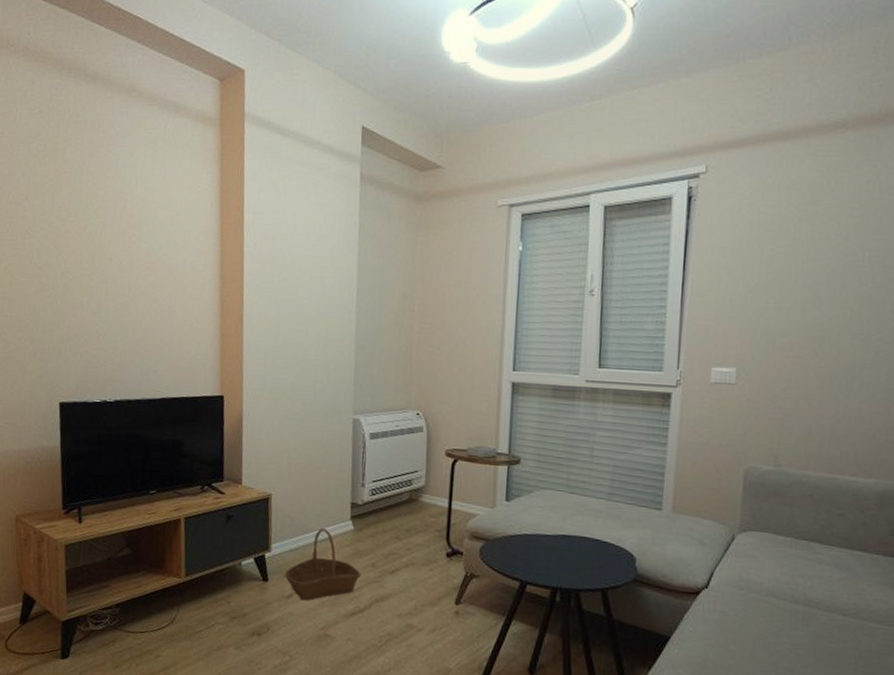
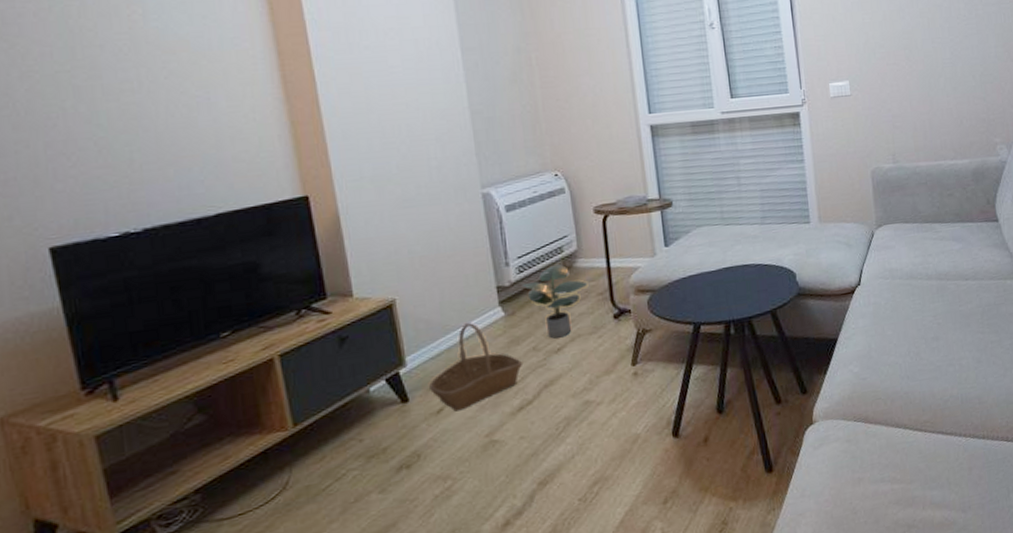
potted plant: none [372,495,429,562] -> present [521,264,588,339]

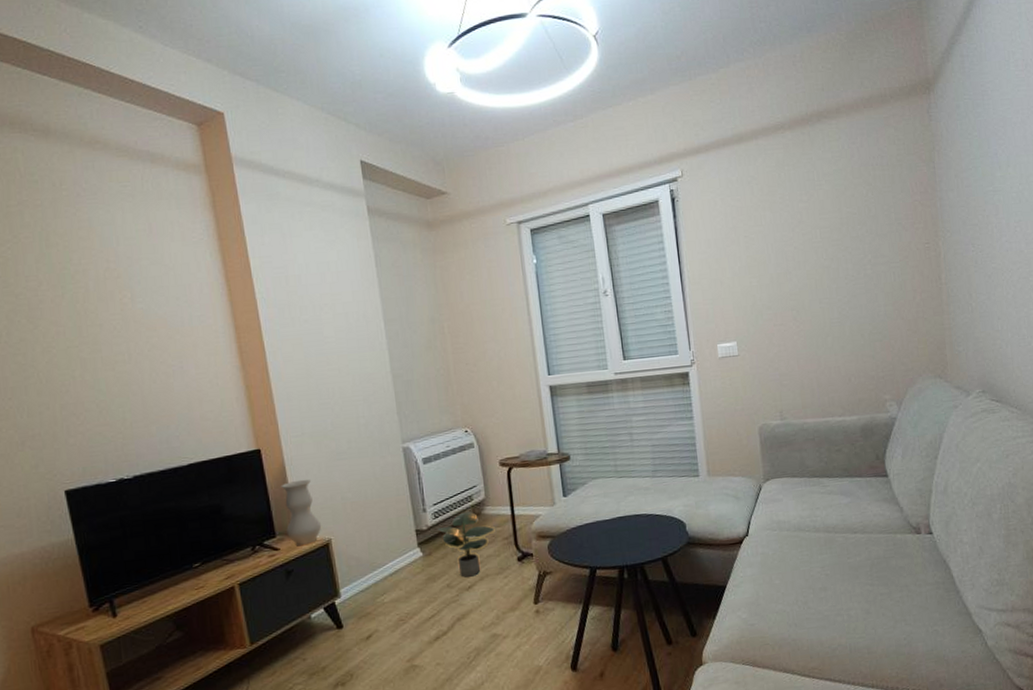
vase: none [333,230,384,309] -> present [281,479,322,546]
basket: present [428,323,523,412] -> none [359,561,439,638]

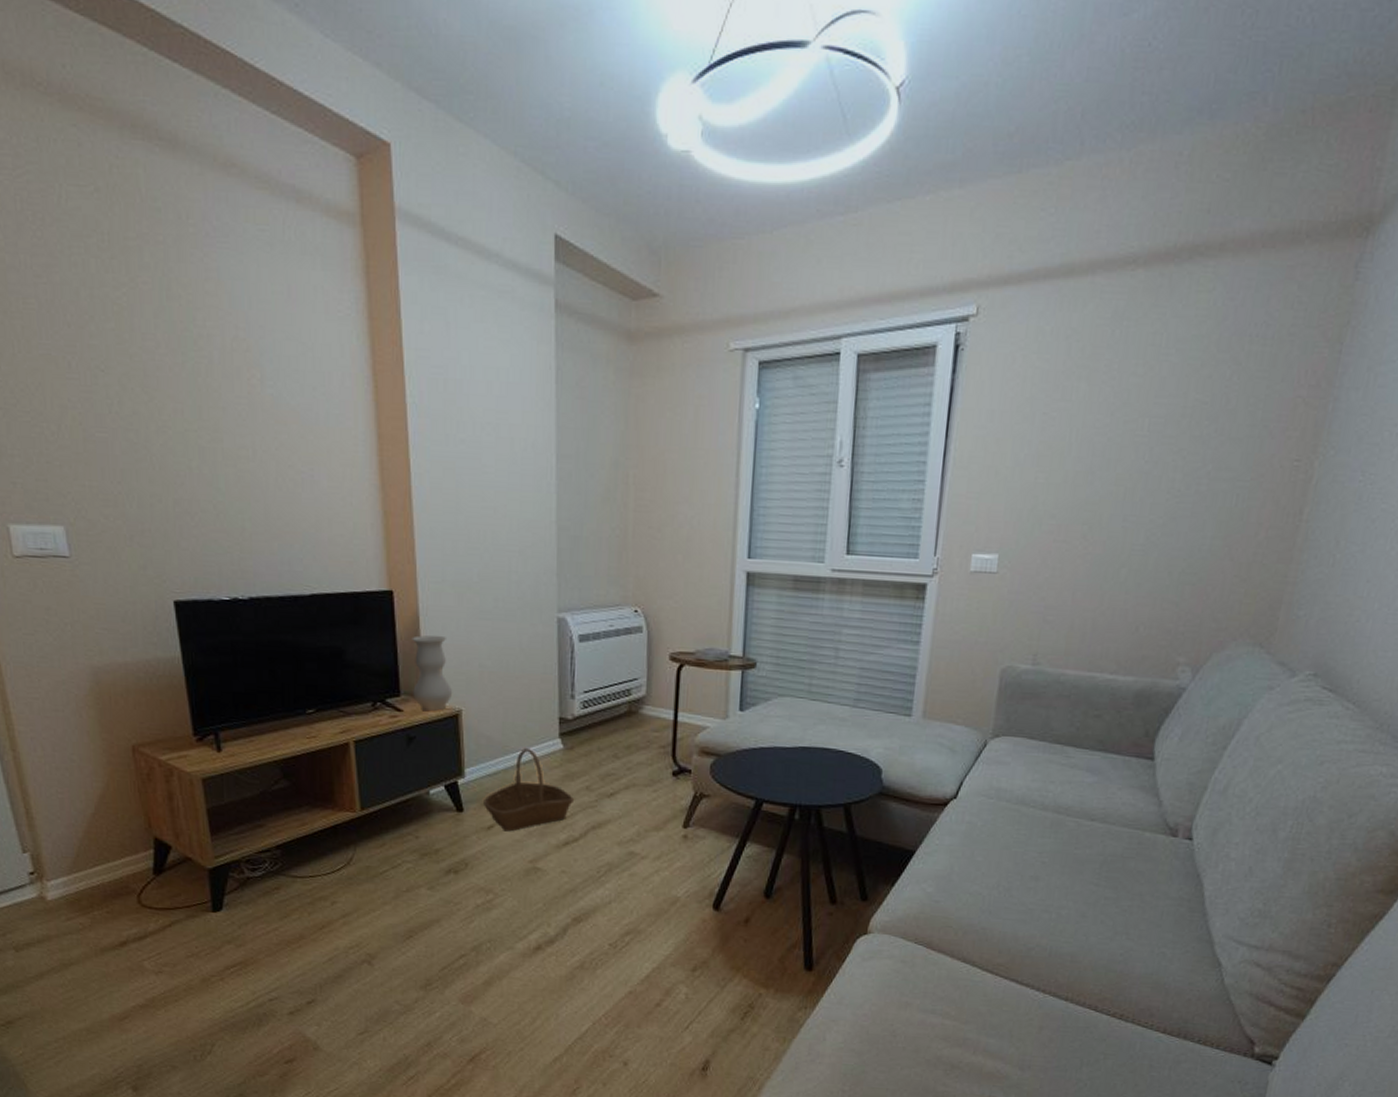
basket: none [359,561,439,638] -> present [482,748,575,832]
potted plant: present [437,511,495,578] -> none [584,707,652,783]

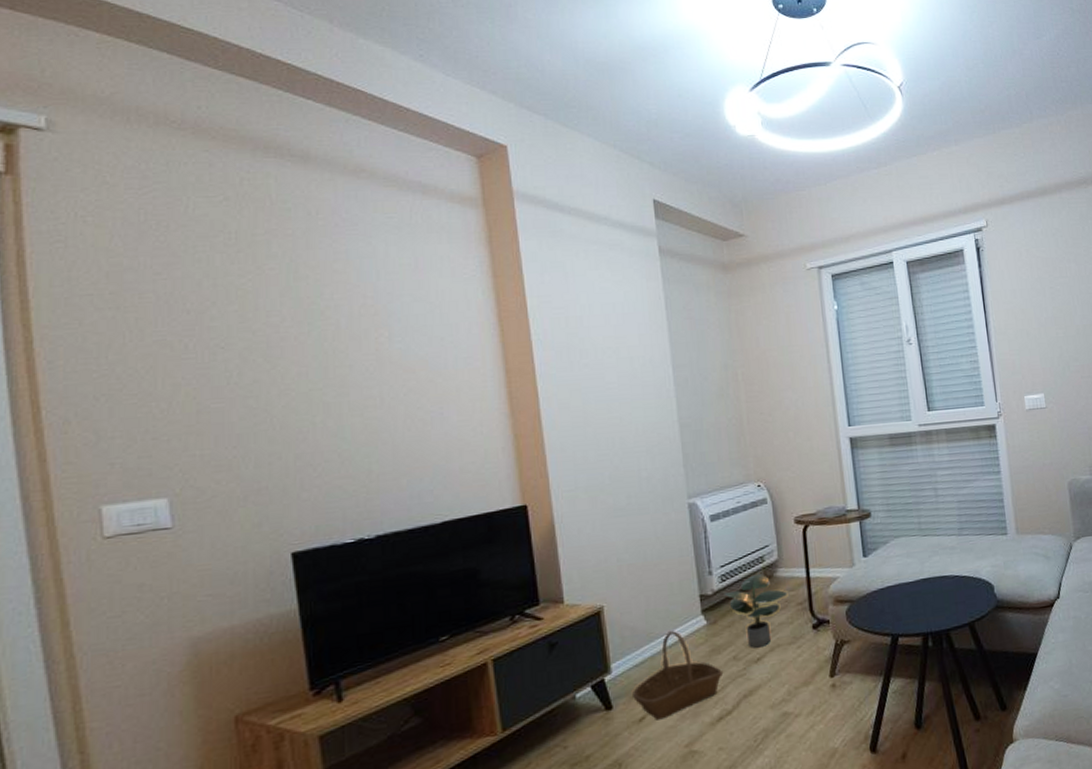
vase: present [412,634,453,712] -> none [548,538,593,615]
potted plant: none [584,707,652,783] -> present [724,574,788,648]

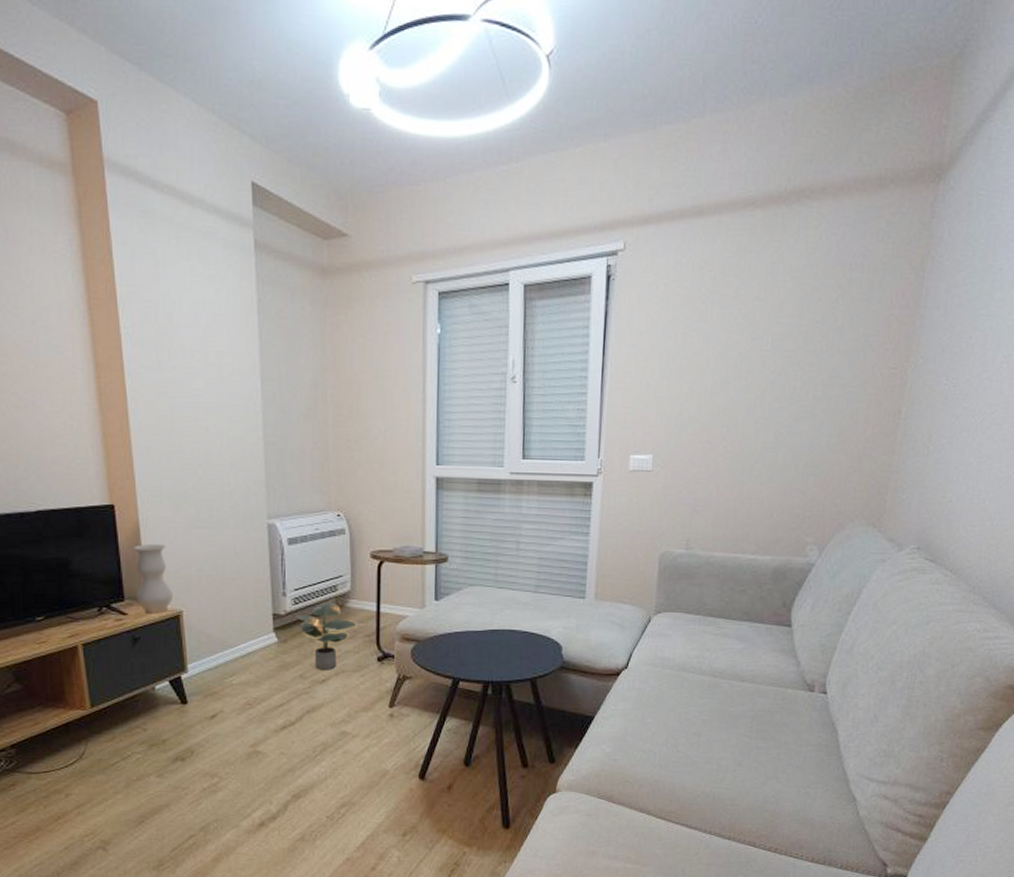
vase: none [548,538,593,615] -> present [133,543,174,614]
basket: present [631,631,724,720] -> none [205,643,290,720]

